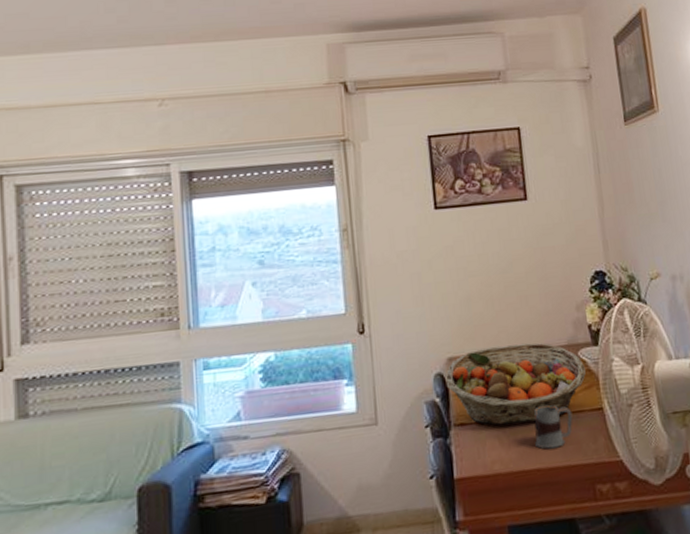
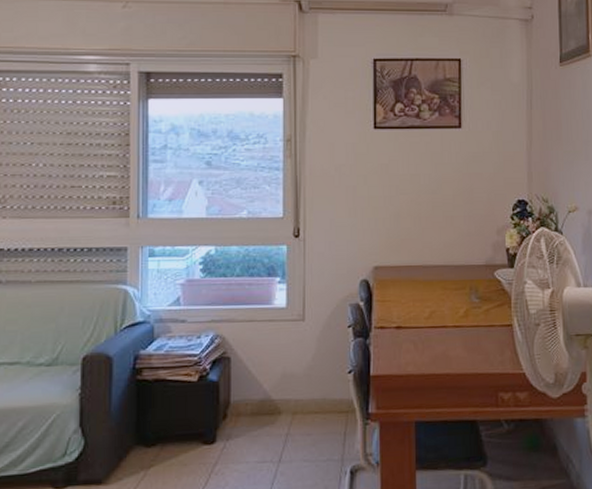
fruit basket: present [445,343,587,426] -> none [370,259,501,332]
mug: present [534,405,573,449] -> none [447,318,484,357]

